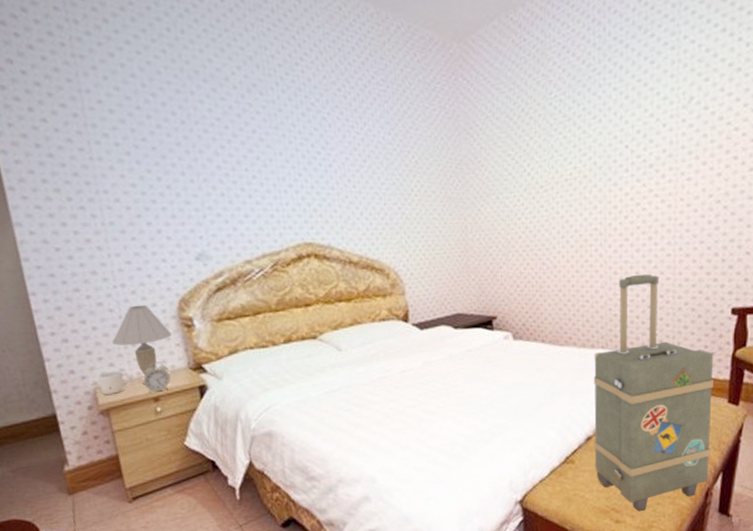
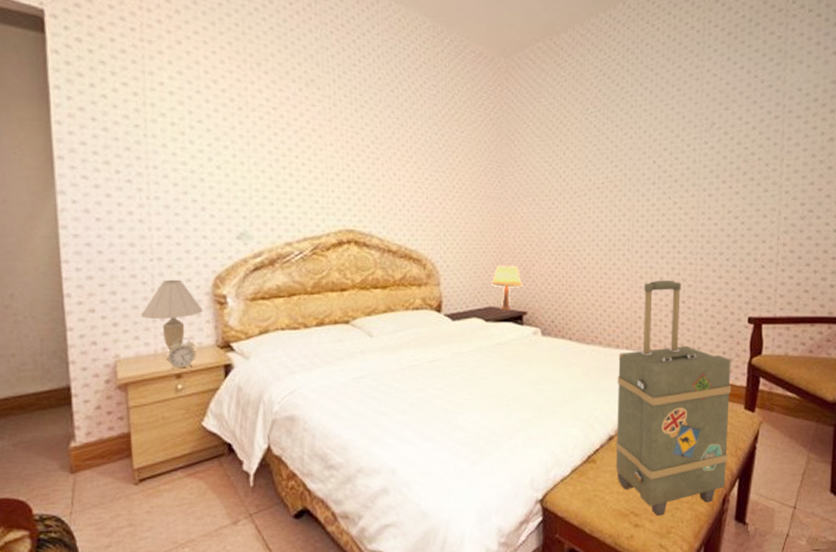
mug: present [98,371,131,395] -> none [121,345,155,368]
table lamp: none [458,269,490,317] -> present [491,265,522,311]

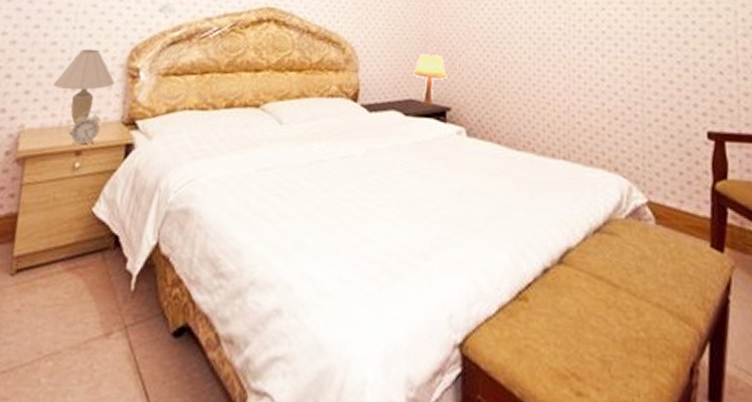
suitcase: present [615,280,731,516] -> none [552,81,694,384]

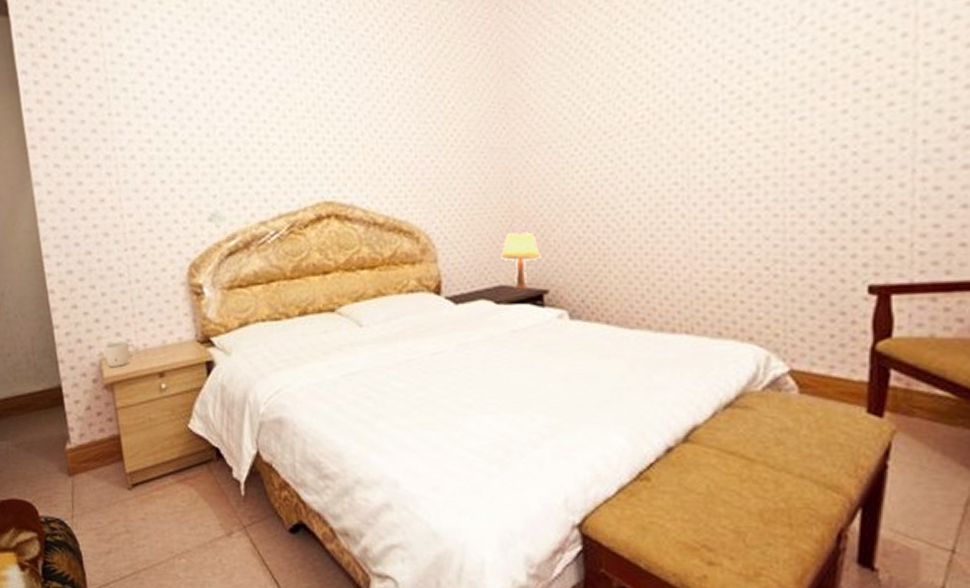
mug: none [24,115,60,141] -> present [104,341,137,367]
table lamp: present [53,49,115,135] -> none [120,269,180,358]
alarm clock: present [70,111,102,144] -> none [149,332,178,367]

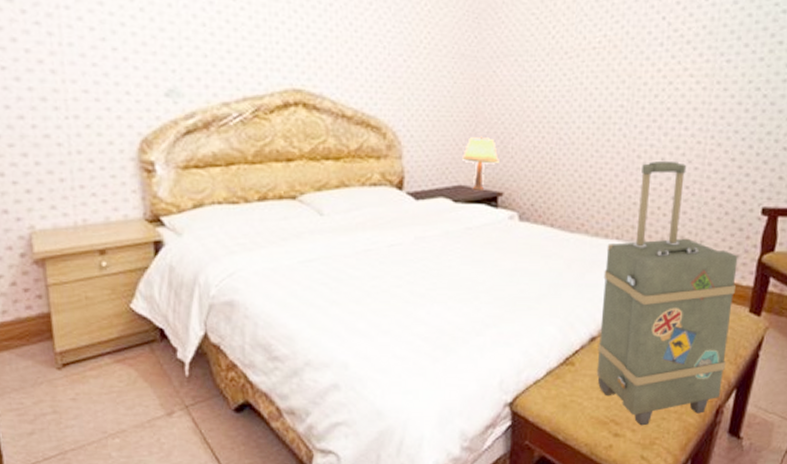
mug: present [104,341,137,367] -> none [36,215,75,241]
suitcase: none [674,239,845,553] -> present [596,160,738,426]

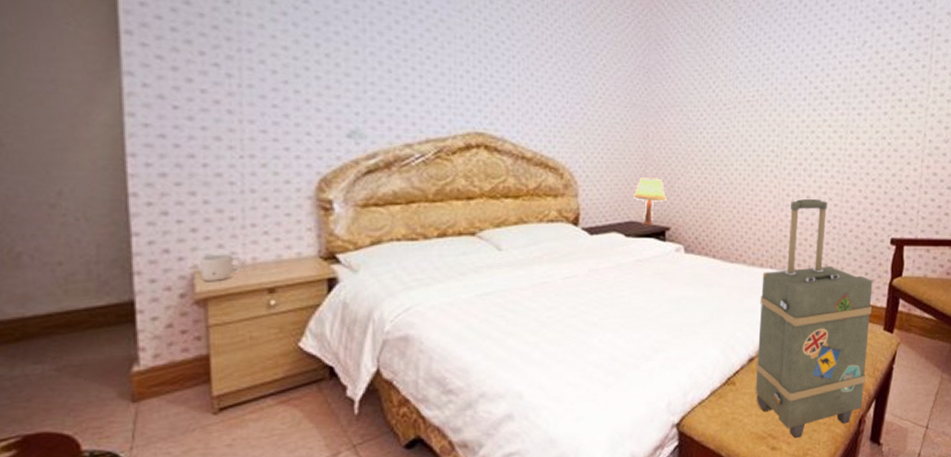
mug: none [36,215,75,241] -> present [200,254,243,281]

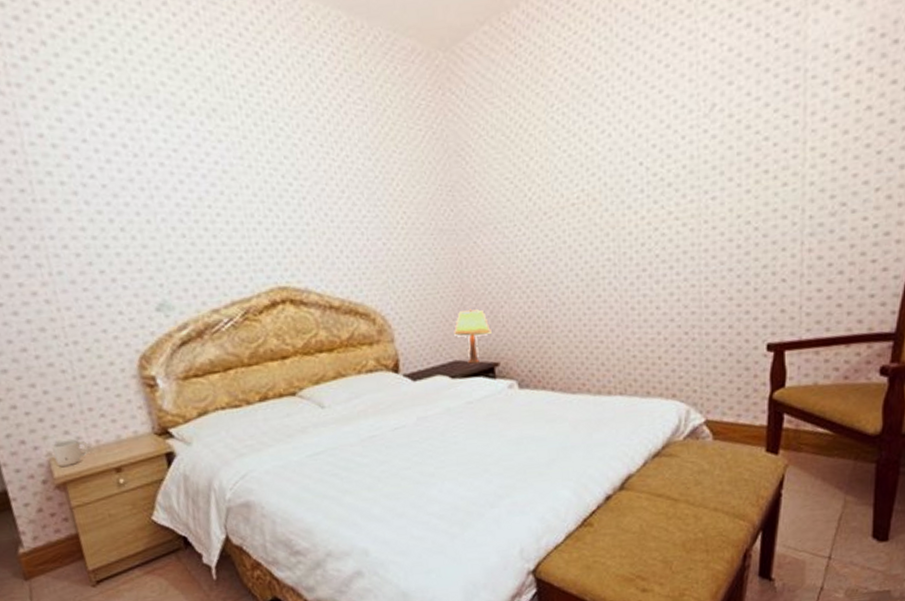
suitcase: present [755,198,873,439] -> none [611,308,749,579]

